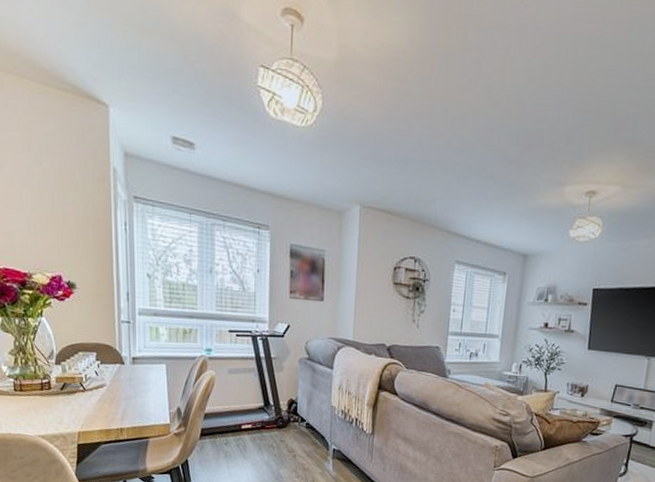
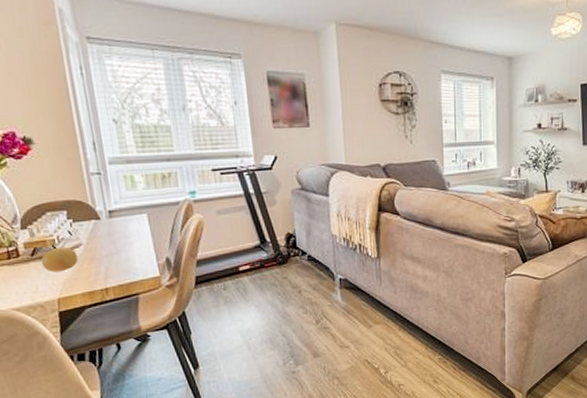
fruit: none [68,385,101,408] -> present [41,247,79,272]

